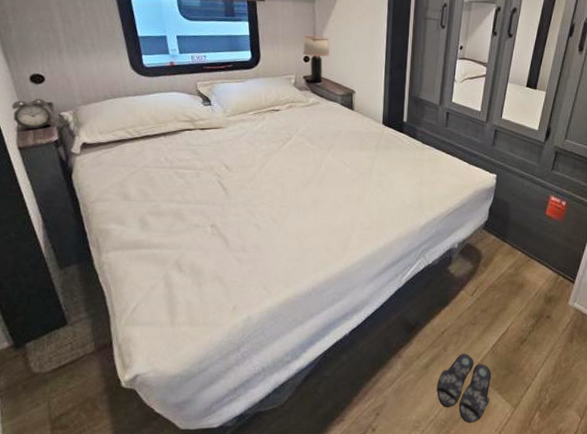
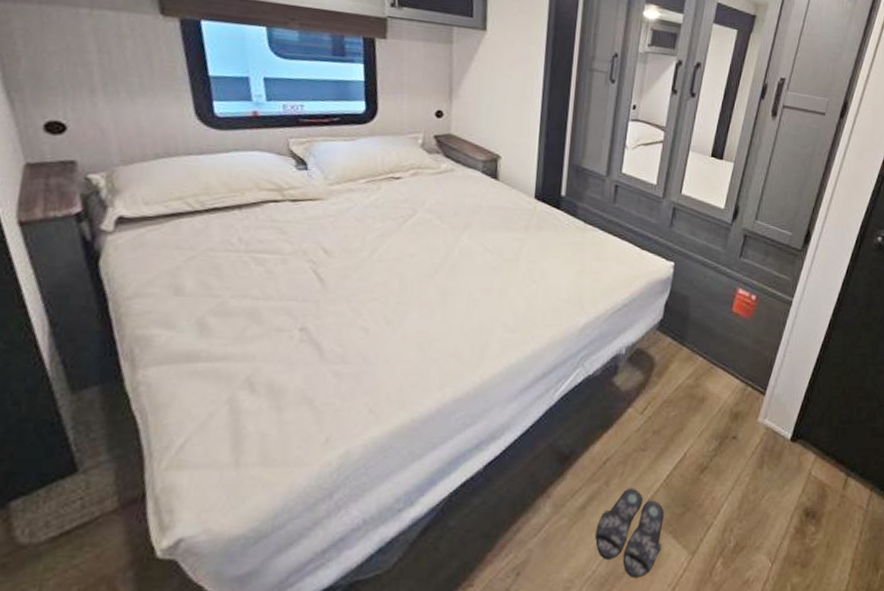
alarm clock: present [12,98,57,131] -> none [12,154,80,199]
table lamp: present [303,35,330,83] -> none [435,83,470,145]

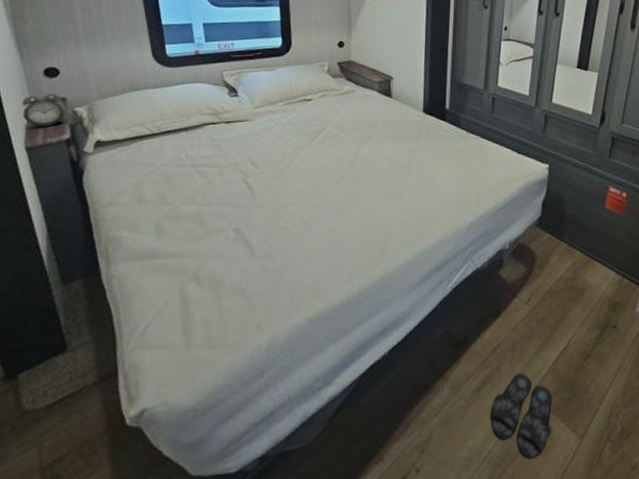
alarm clock: none [12,154,80,199] -> present [22,94,69,129]

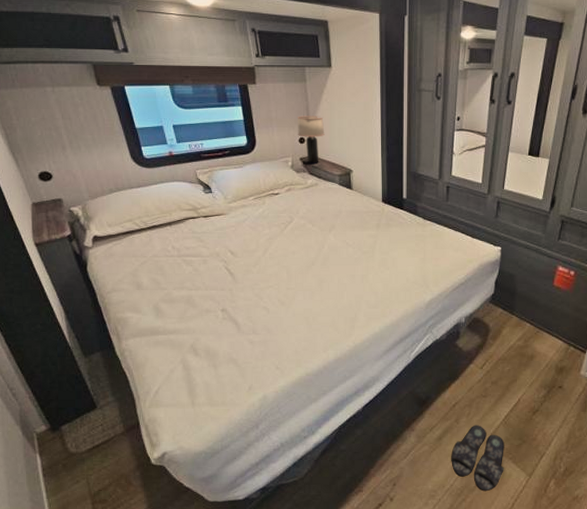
alarm clock: present [22,94,69,129] -> none [25,196,68,228]
table lamp: none [337,19,366,70] -> present [298,116,325,165]

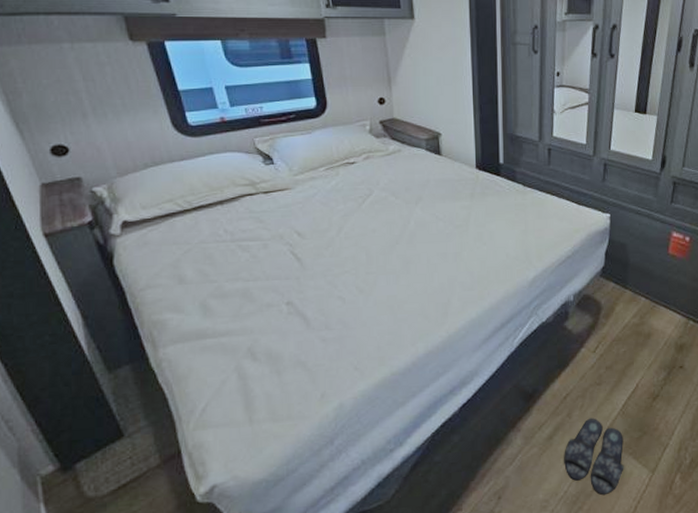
table lamp: present [298,116,325,165] -> none [376,73,408,128]

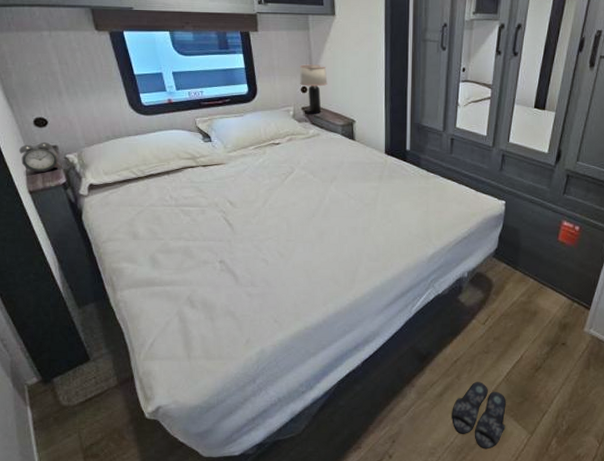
alarm clock: none [31,174,89,214] -> present [19,142,63,175]
table lamp: none [376,73,408,128] -> present [300,64,328,114]

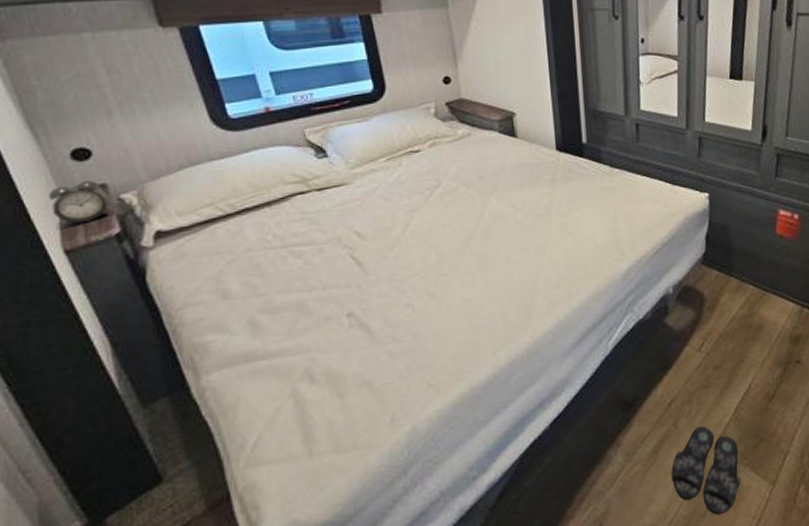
table lamp: present [300,64,328,114] -> none [440,48,477,110]

